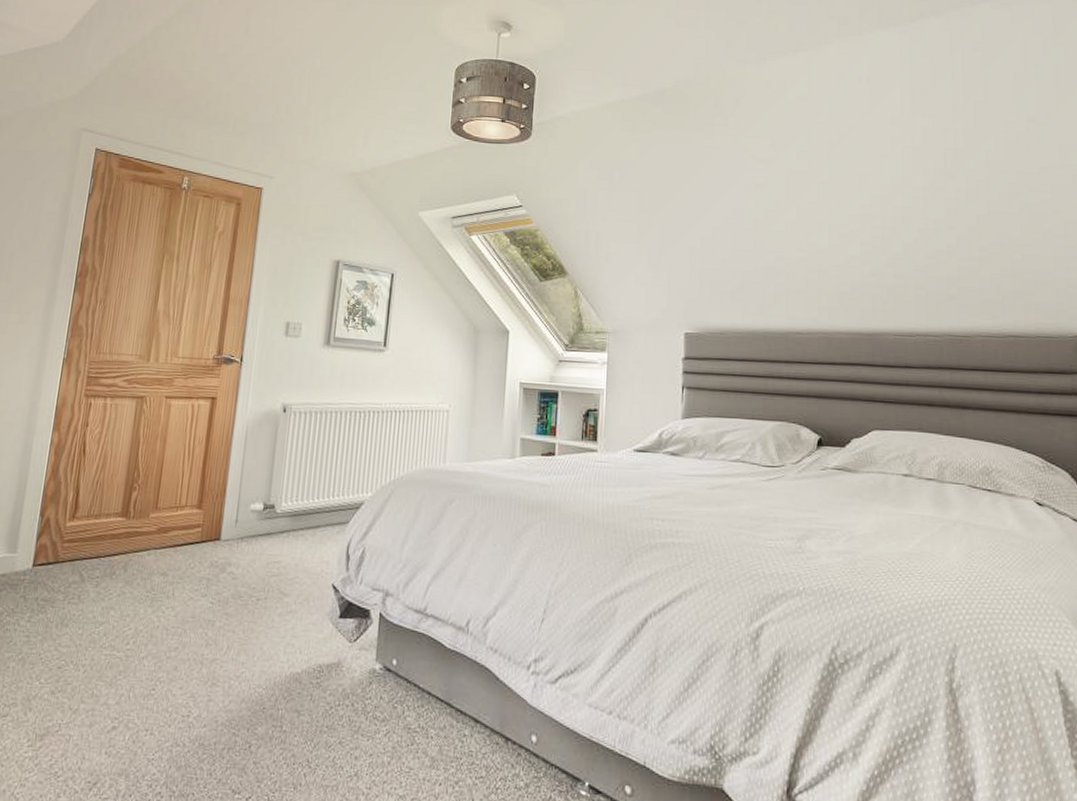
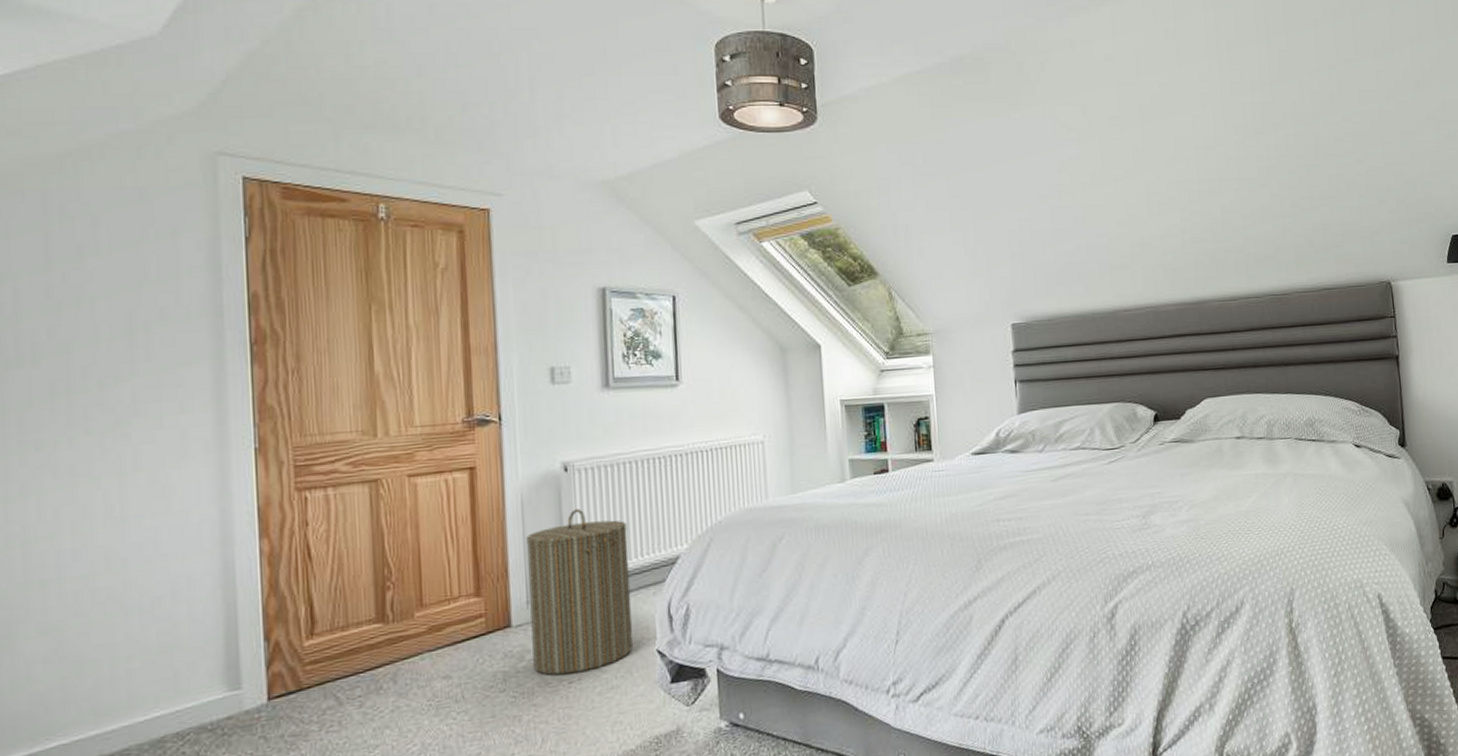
laundry hamper: none [231,446,325,593] -> present [525,509,634,676]

